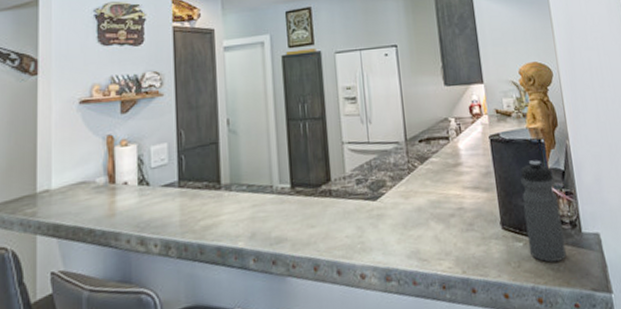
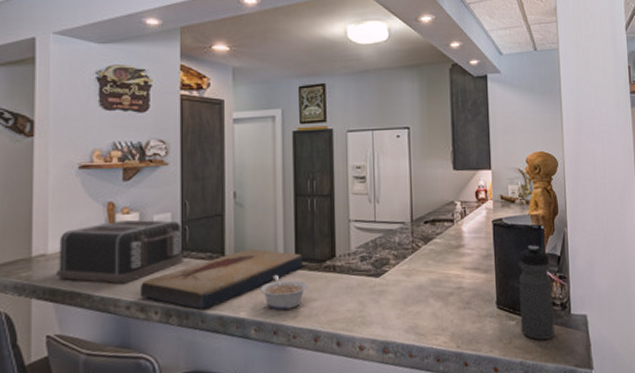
toaster: none [60,150,181,217] -> present [57,219,183,284]
fish fossil: none [139,175,298,240] -> present [139,248,302,309]
legume: none [257,202,304,239] -> present [261,275,307,310]

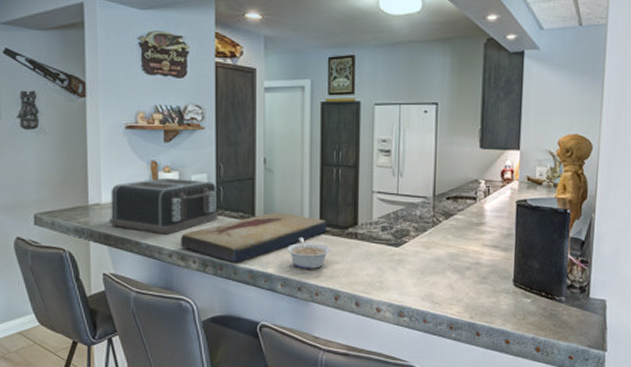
water bottle: present [518,245,555,340] -> none [536,228,573,319]

